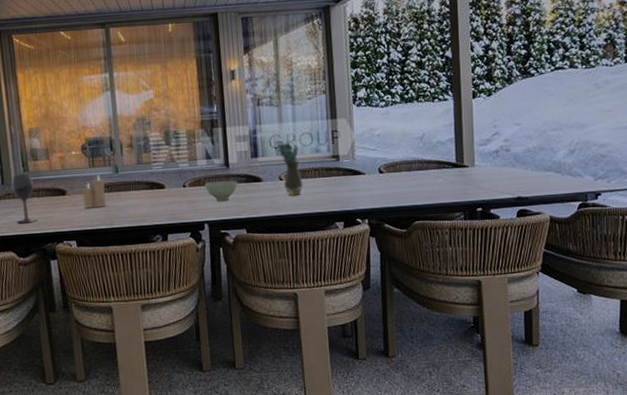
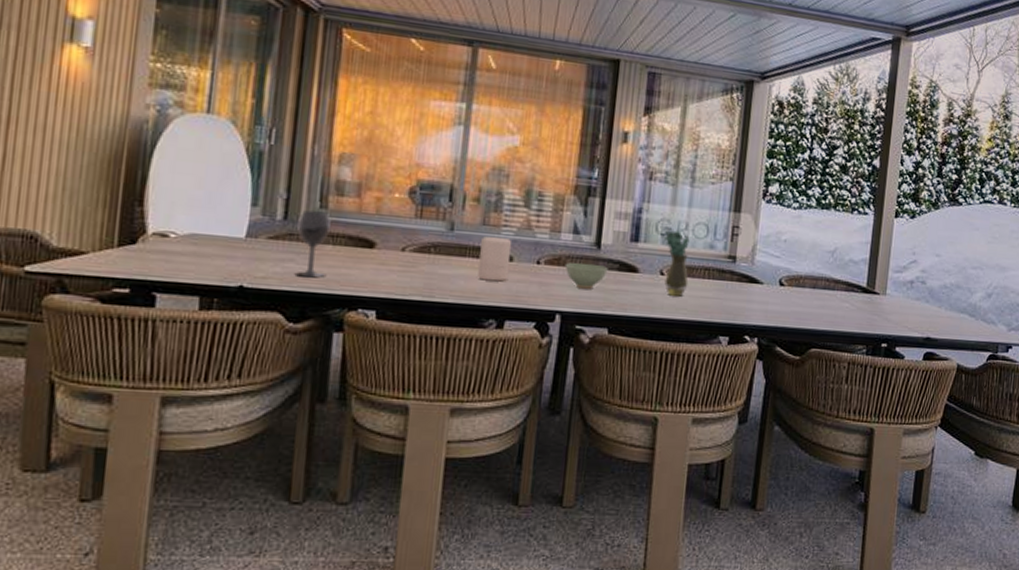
candle: present [82,175,106,208] -> none [396,229,433,272]
candle: none [139,171,165,206] -> present [478,236,512,282]

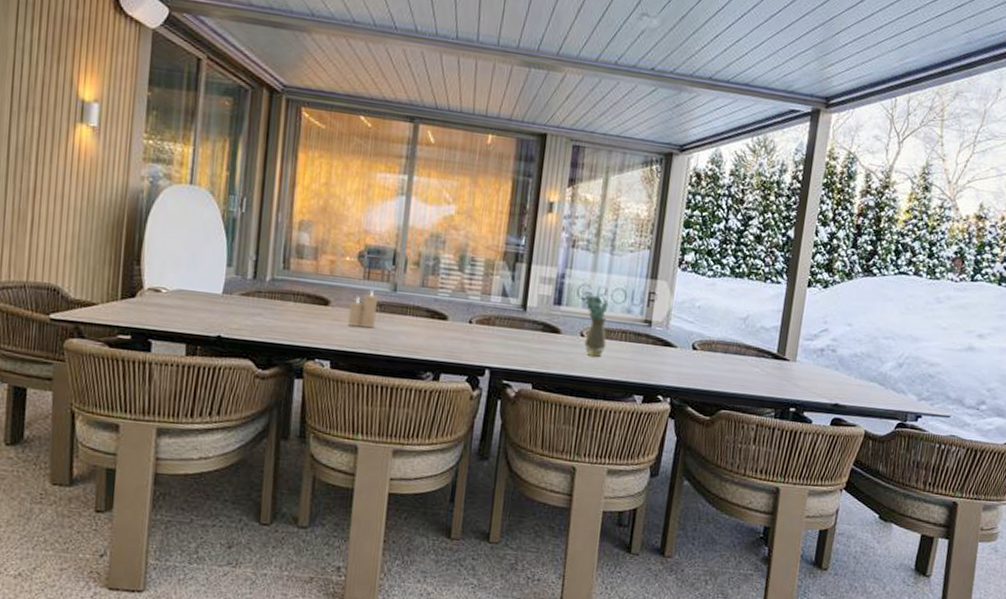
wine glass: present [294,209,331,278] -> none [262,270,292,331]
candle: none [396,229,433,272] -> present [347,290,379,328]
candle: present [478,236,512,282] -> none [417,297,448,339]
bowl: present [564,262,608,289] -> none [494,323,533,348]

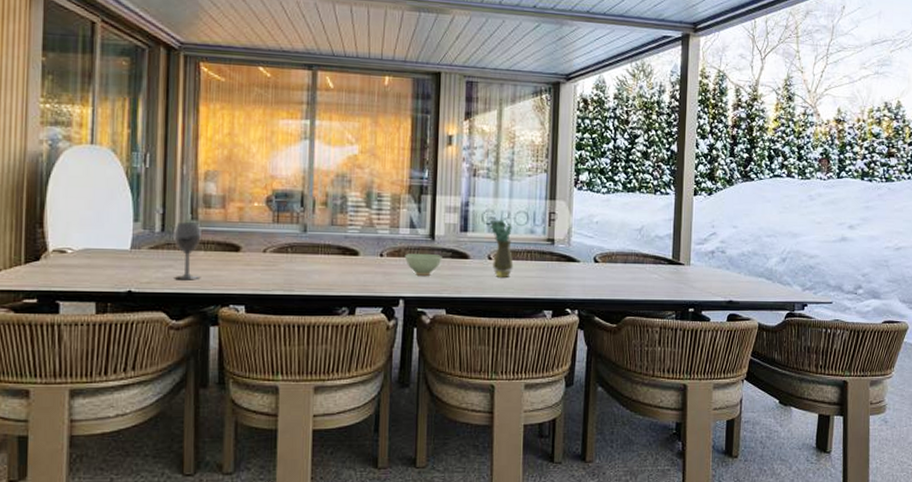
wine glass: none [262,270,292,331] -> present [174,221,201,280]
candle: present [347,290,379,328] -> none [259,233,290,270]
bowl: none [494,323,533,348] -> present [404,253,442,276]

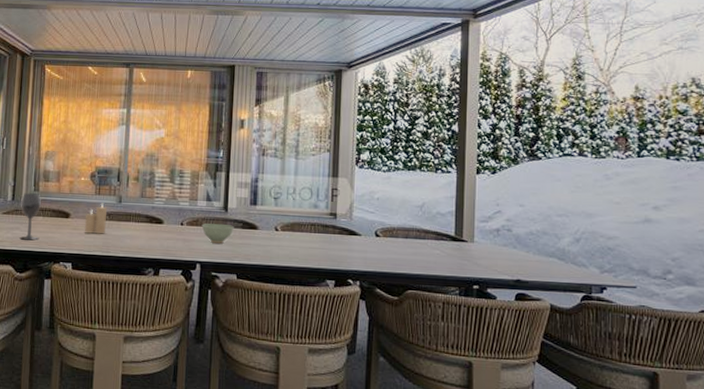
candle: none [259,233,290,270] -> present [84,203,108,234]
vase: present [490,217,514,277] -> none [277,192,298,248]

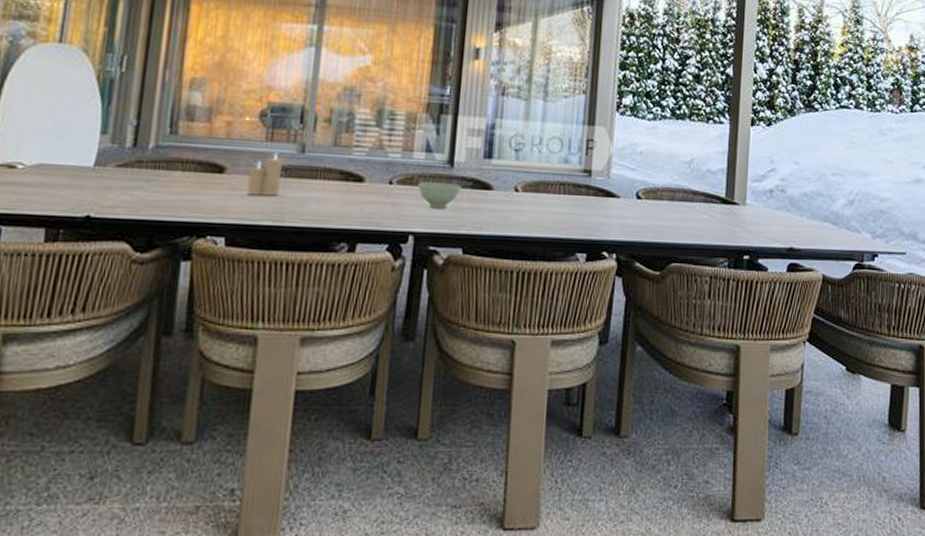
wine glass: present [19,192,41,241] -> none [143,135,181,206]

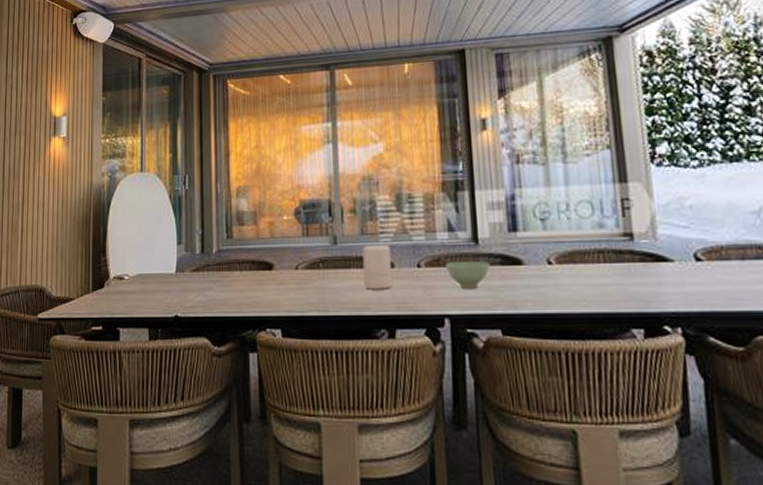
candle: present [246,152,284,196] -> none [292,246,320,288]
candle: none [329,157,364,204] -> present [363,244,393,290]

